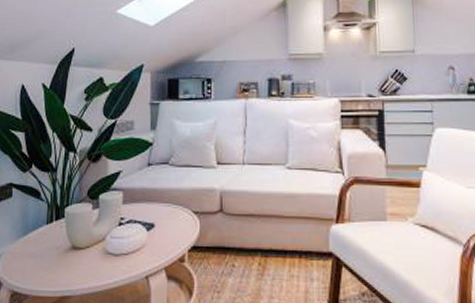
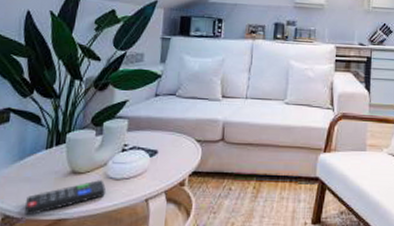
remote control: none [31,256,105,293] -> present [24,180,106,216]

